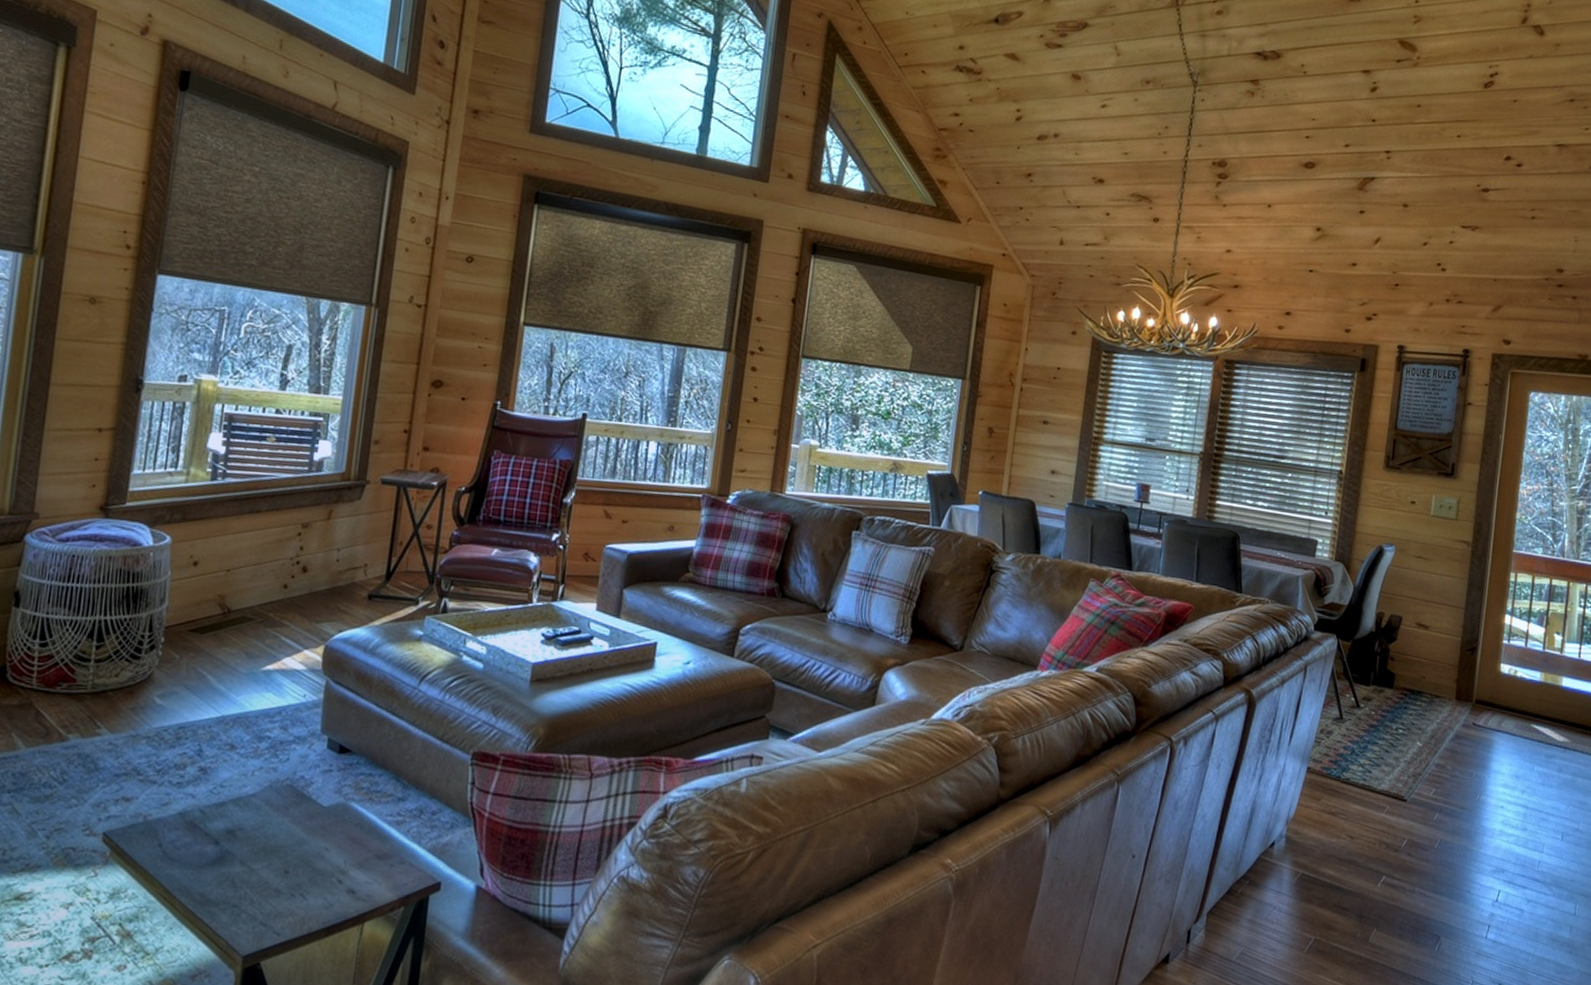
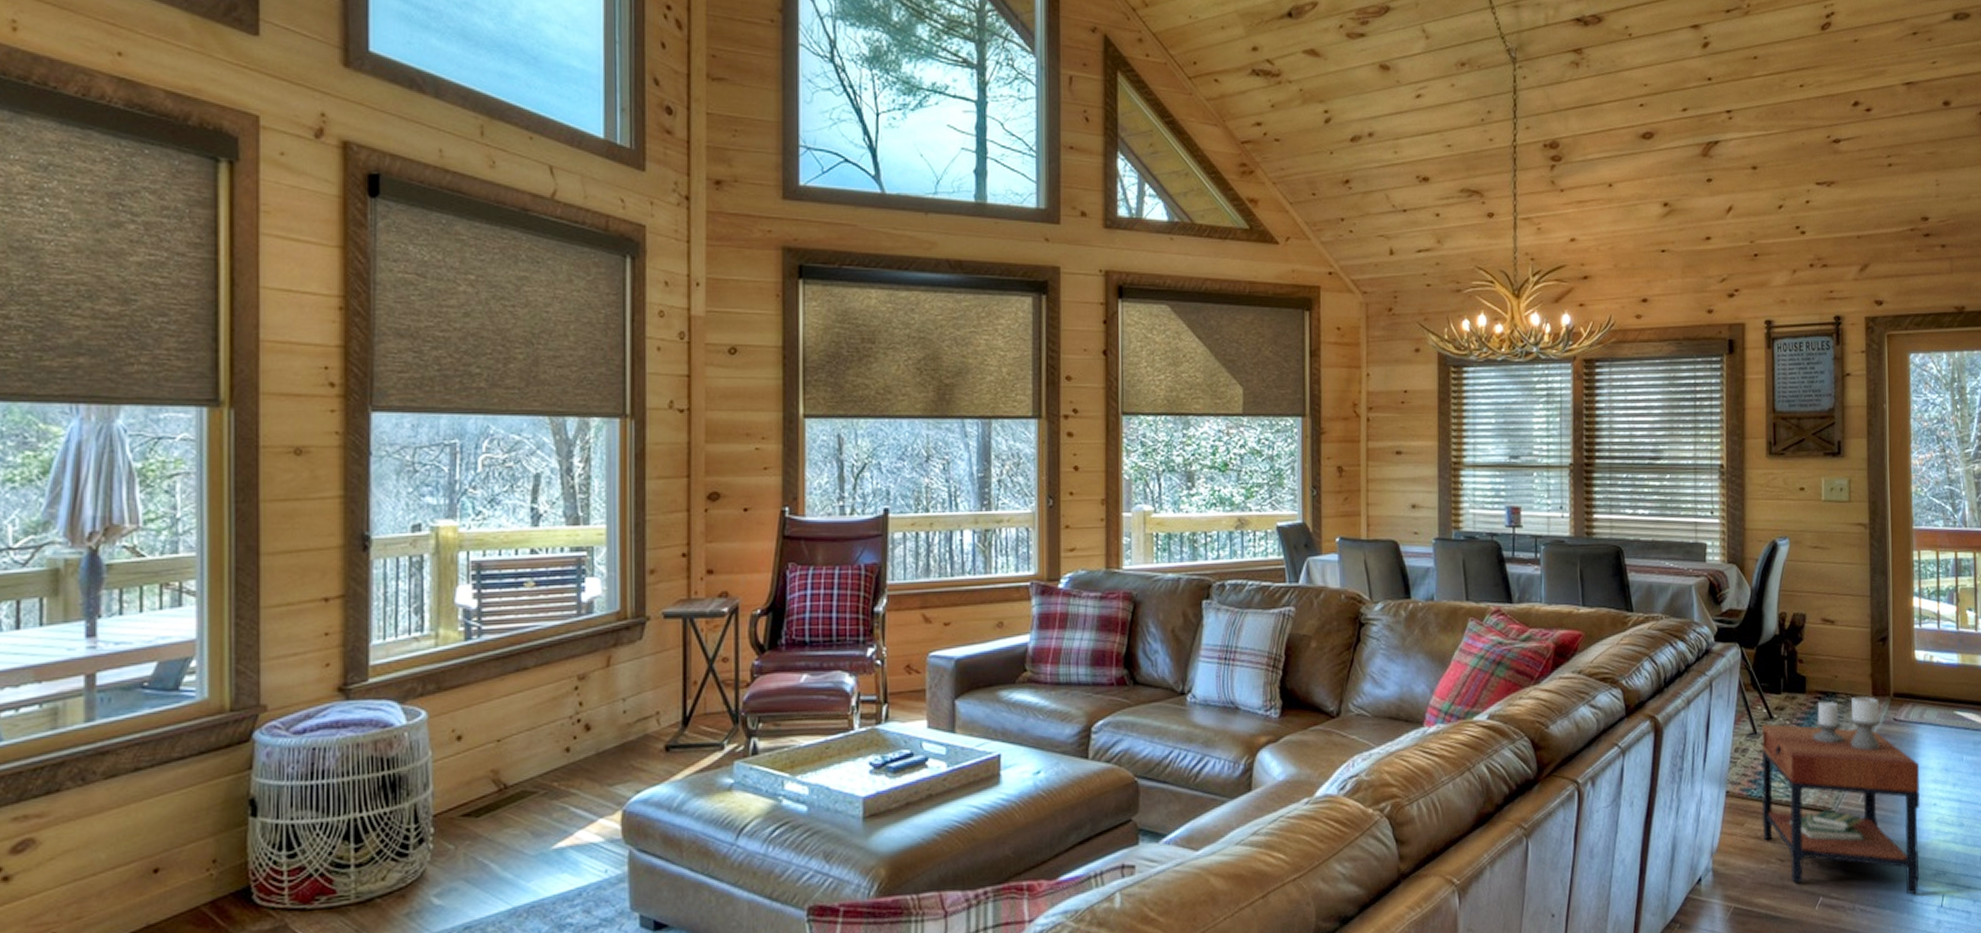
side table: none [1336,697,1492,887] -> present [1761,696,1921,895]

